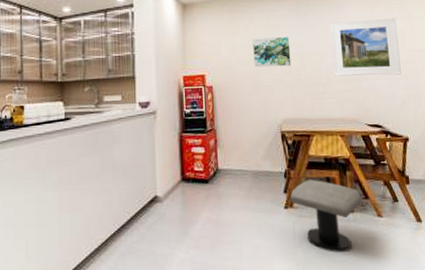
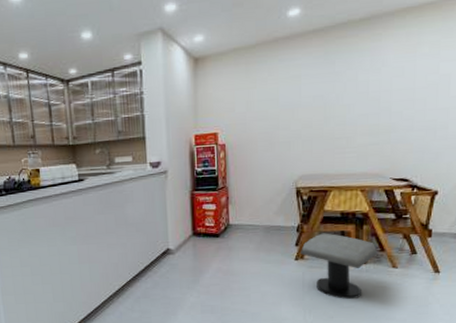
wall art: present [253,36,291,68] -> none [271,87,313,123]
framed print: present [330,18,401,76] -> none [360,60,443,129]

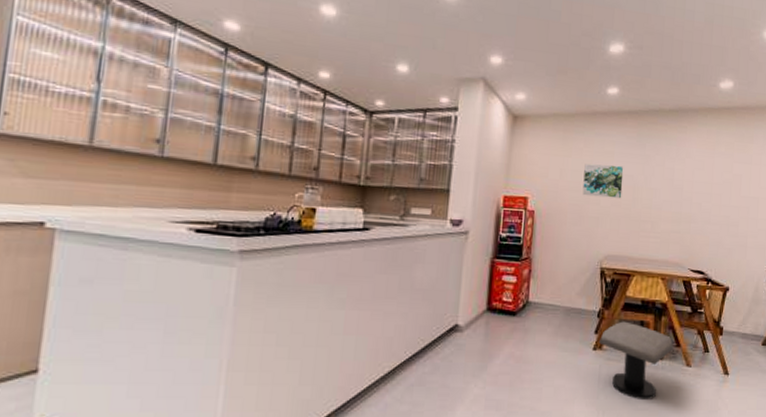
wall art: none [271,87,313,123] -> present [582,163,624,199]

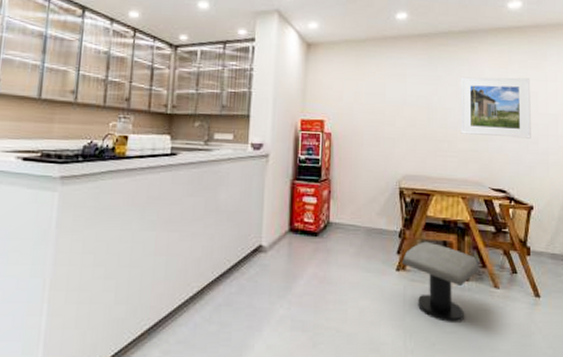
wall art: present [582,163,624,199] -> none [377,86,417,119]
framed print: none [664,157,736,221] -> present [460,77,531,139]

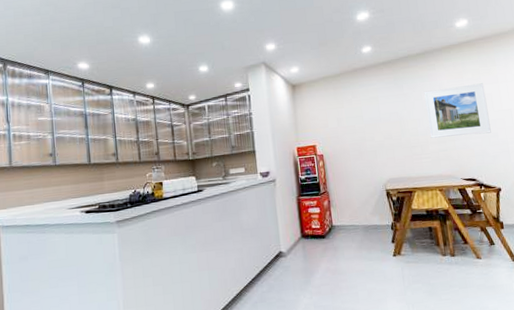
stool: present [401,241,480,322] -> none [396,229,463,292]

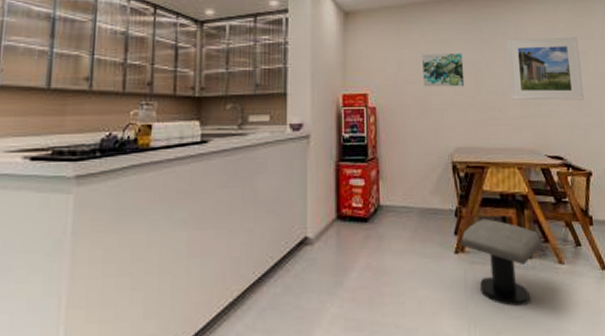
wall art: none [356,106,392,136] -> present [422,52,465,87]
stool: none [396,229,463,292] -> present [459,218,542,306]

